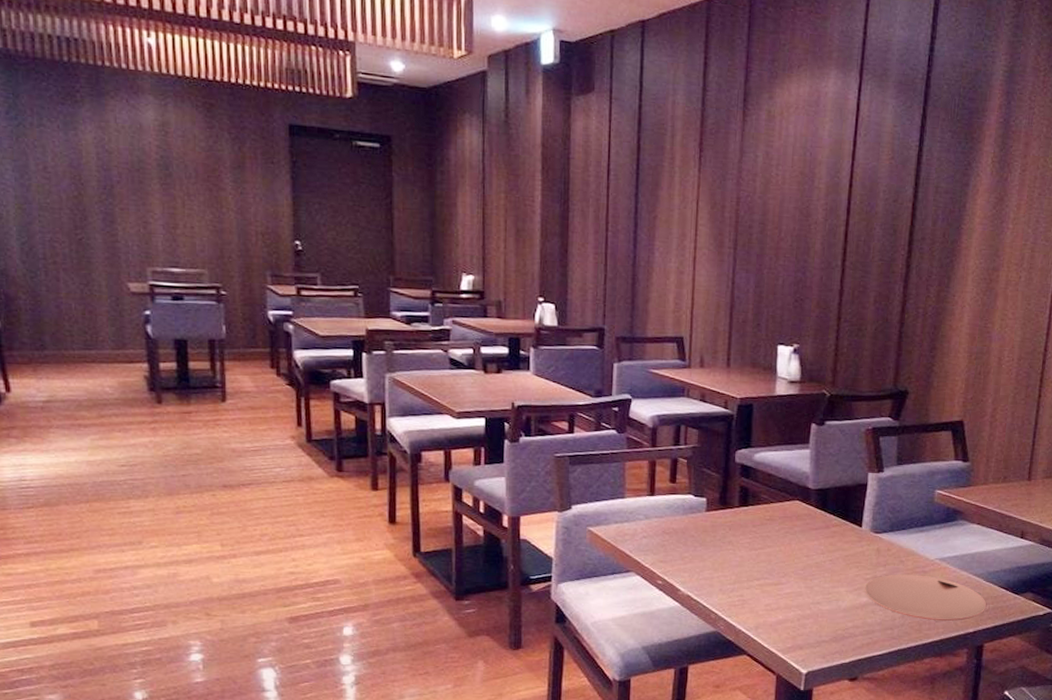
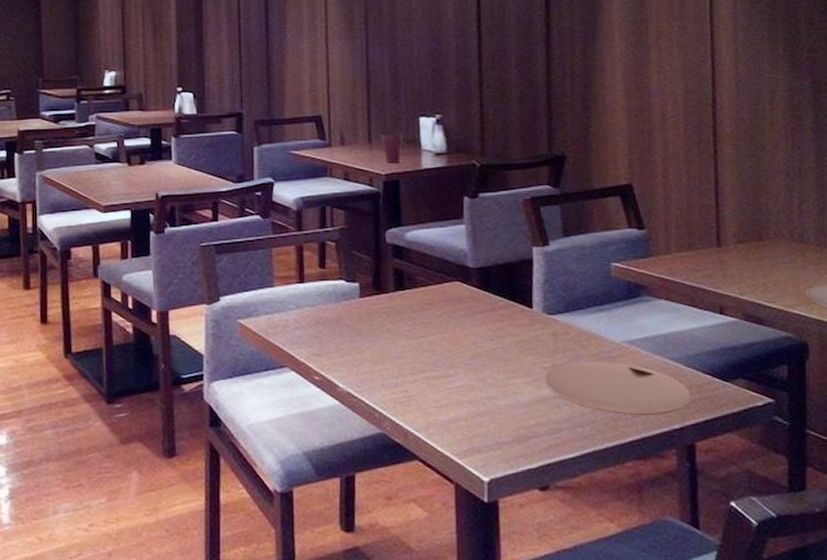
cup: none [738,358,761,388] -> present [380,133,404,163]

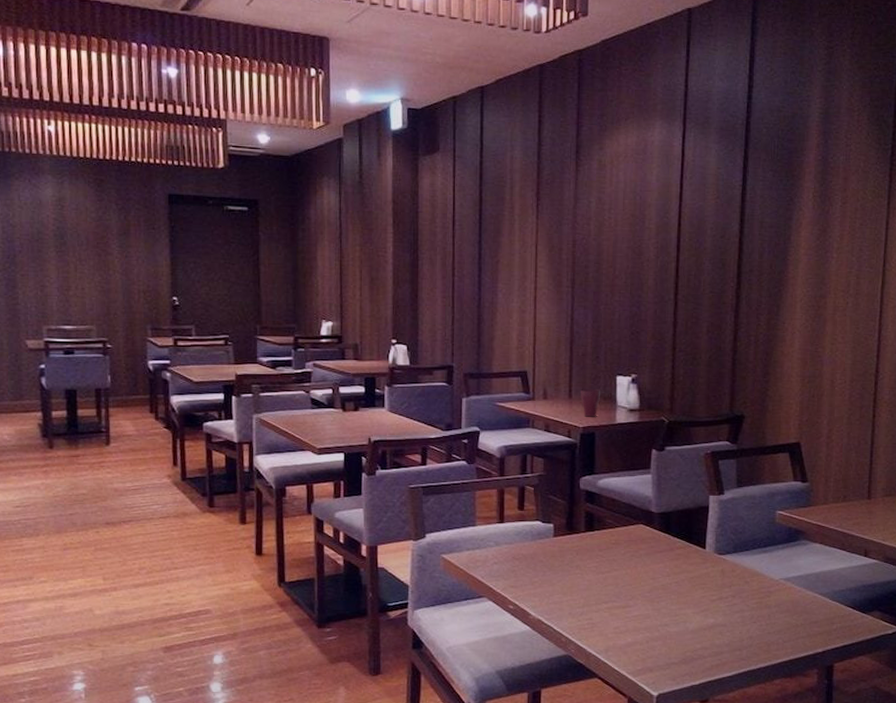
plate: present [545,361,692,415] -> none [712,595,834,641]

